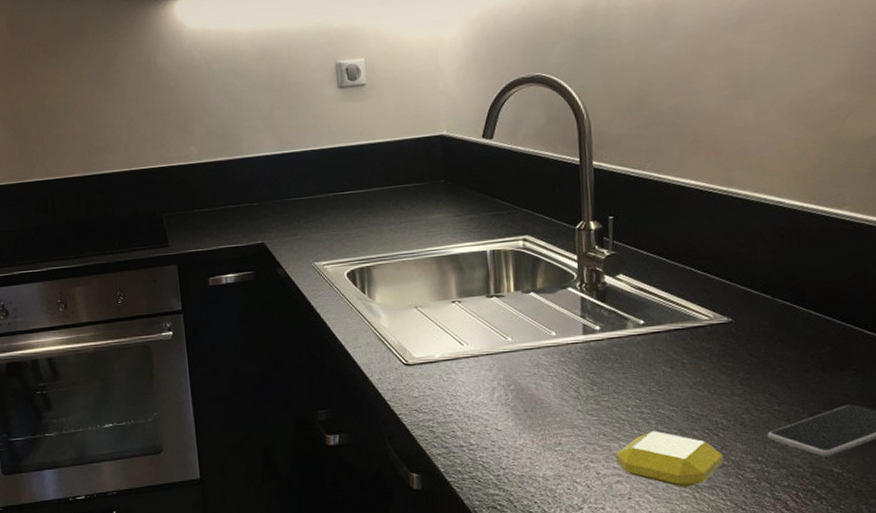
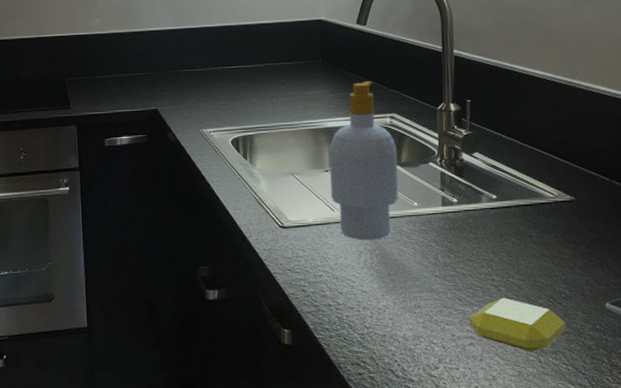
soap bottle: none [455,200,534,376] -> present [329,80,399,241]

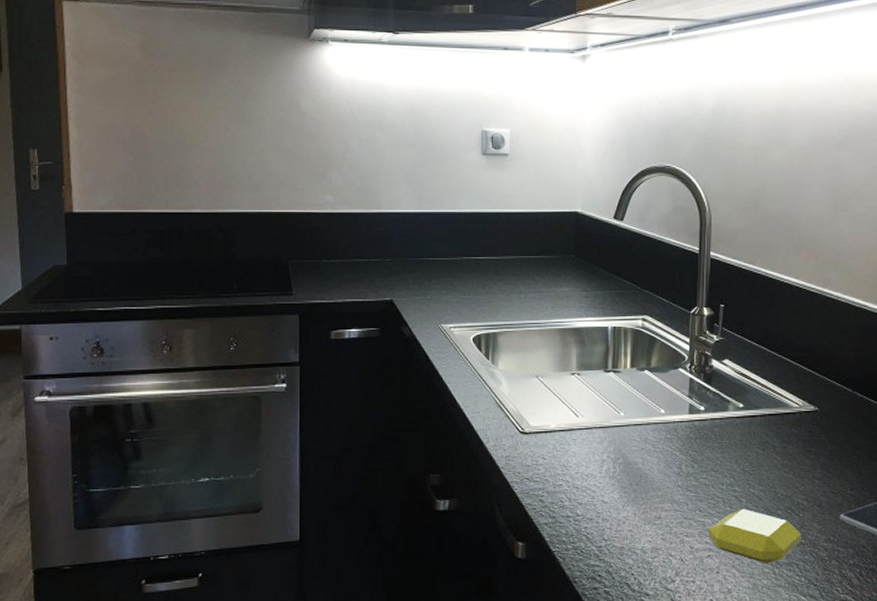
soap bottle: present [329,80,399,241] -> none [575,279,648,449]

